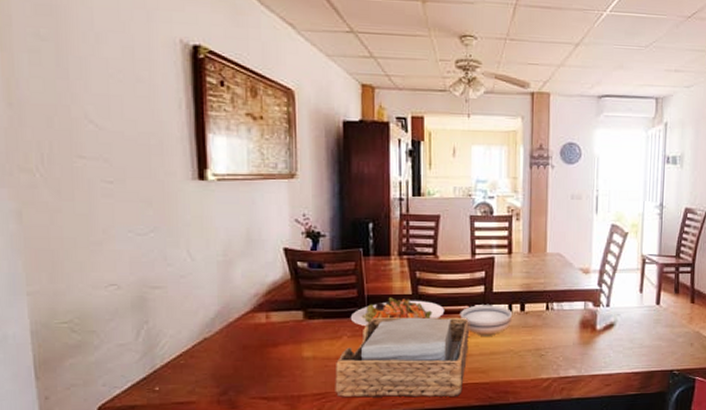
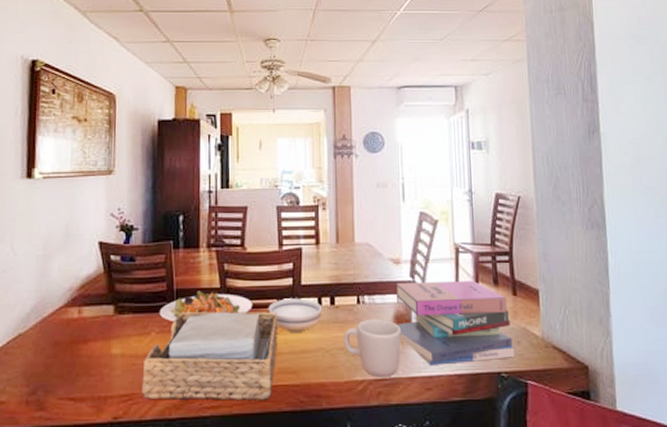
mug: none [532,323,586,376] -> present [344,318,401,377]
books: none [582,290,687,364] -> present [395,281,515,365]

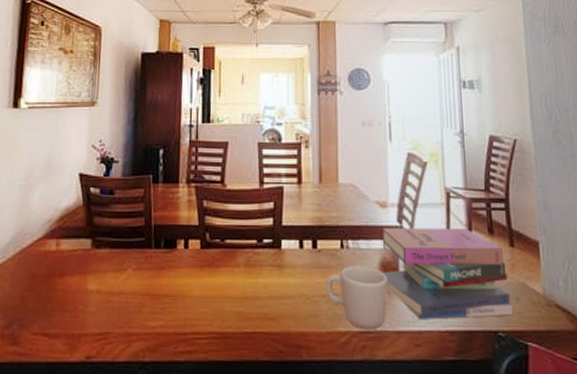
napkin holder: present [141,311,279,401] -> none [115,249,258,349]
salad: present [159,291,253,321] -> none [136,228,232,258]
bowl: present [268,298,323,332] -> none [247,239,304,276]

